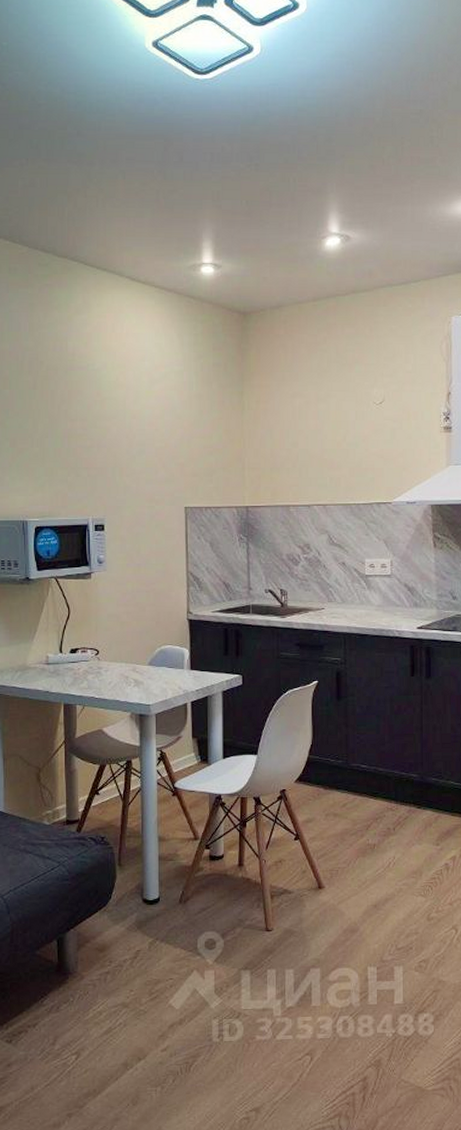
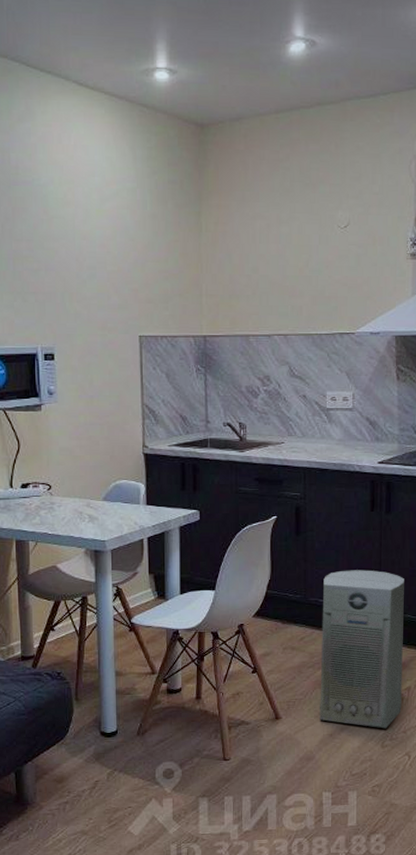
air purifier: none [363,735,447,900] -> present [320,570,404,729]

